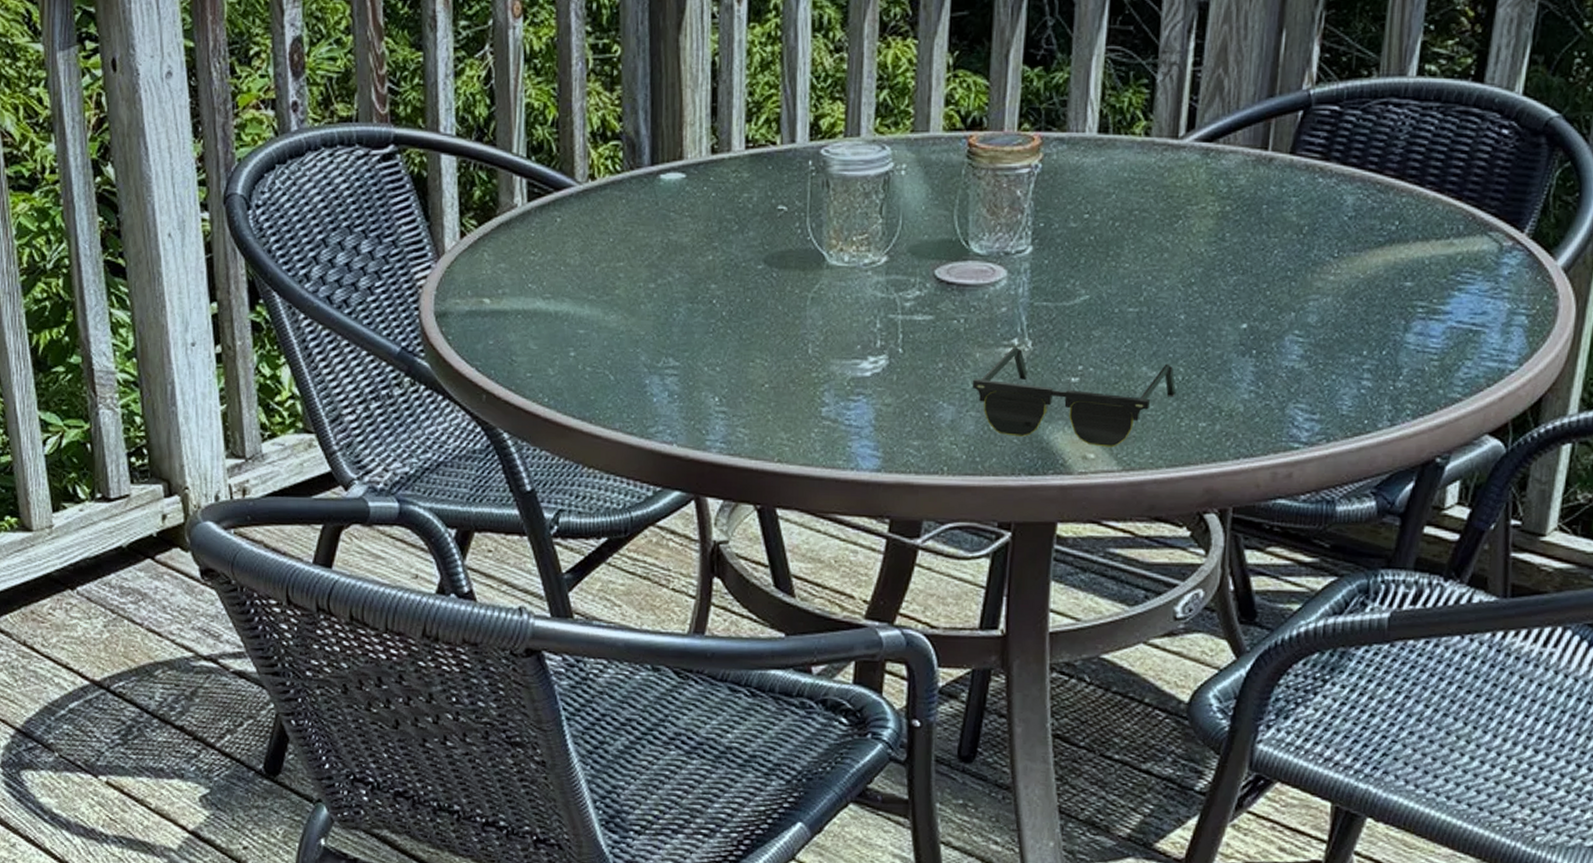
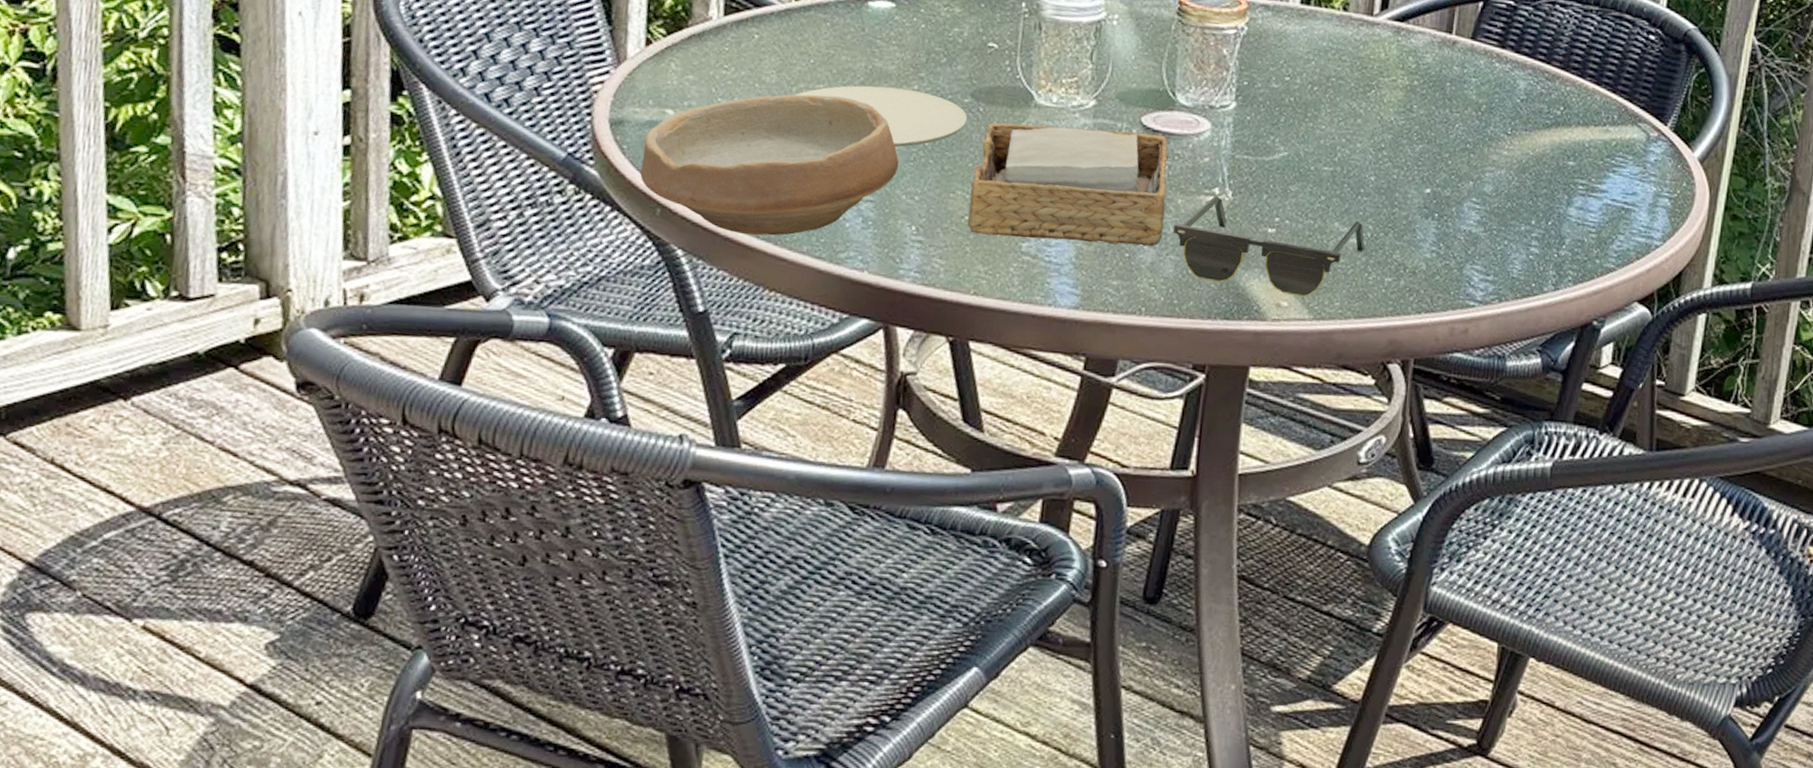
bowl: none [465,273,699,415] -> present [640,94,899,236]
plate: none [598,259,761,319] -> present [795,85,967,147]
napkin holder: none [768,285,965,404] -> present [967,122,1169,247]

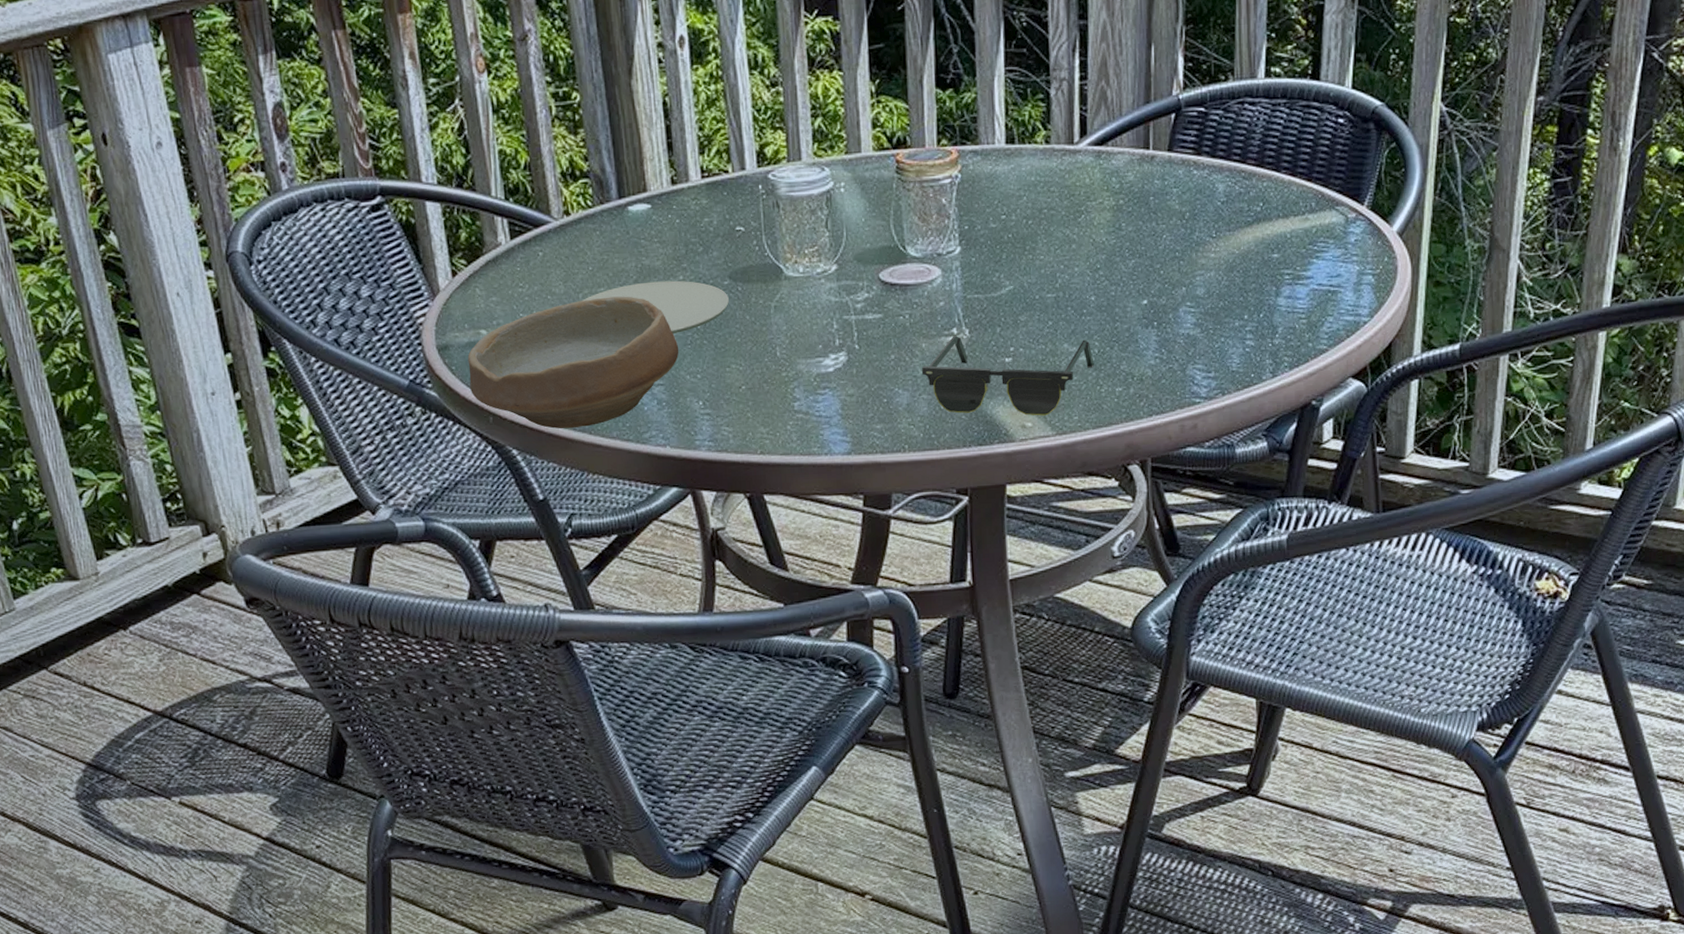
napkin holder: present [967,122,1169,247] -> none [743,287,914,401]

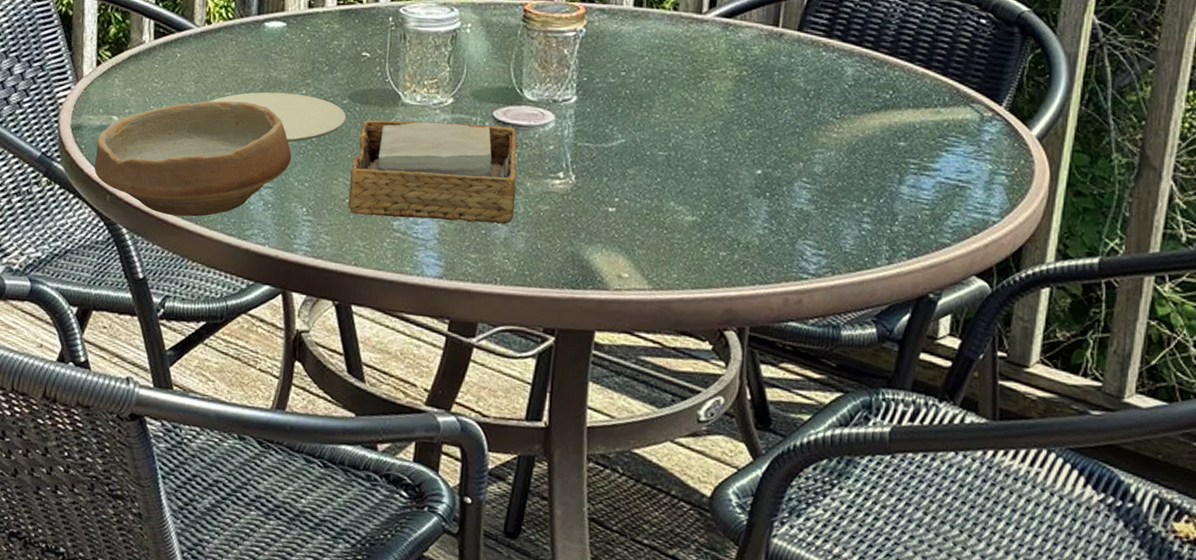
napkin holder: none [743,287,914,401] -> present [348,120,518,224]
sunglasses: present [922,335,1094,416] -> none [524,178,700,269]

